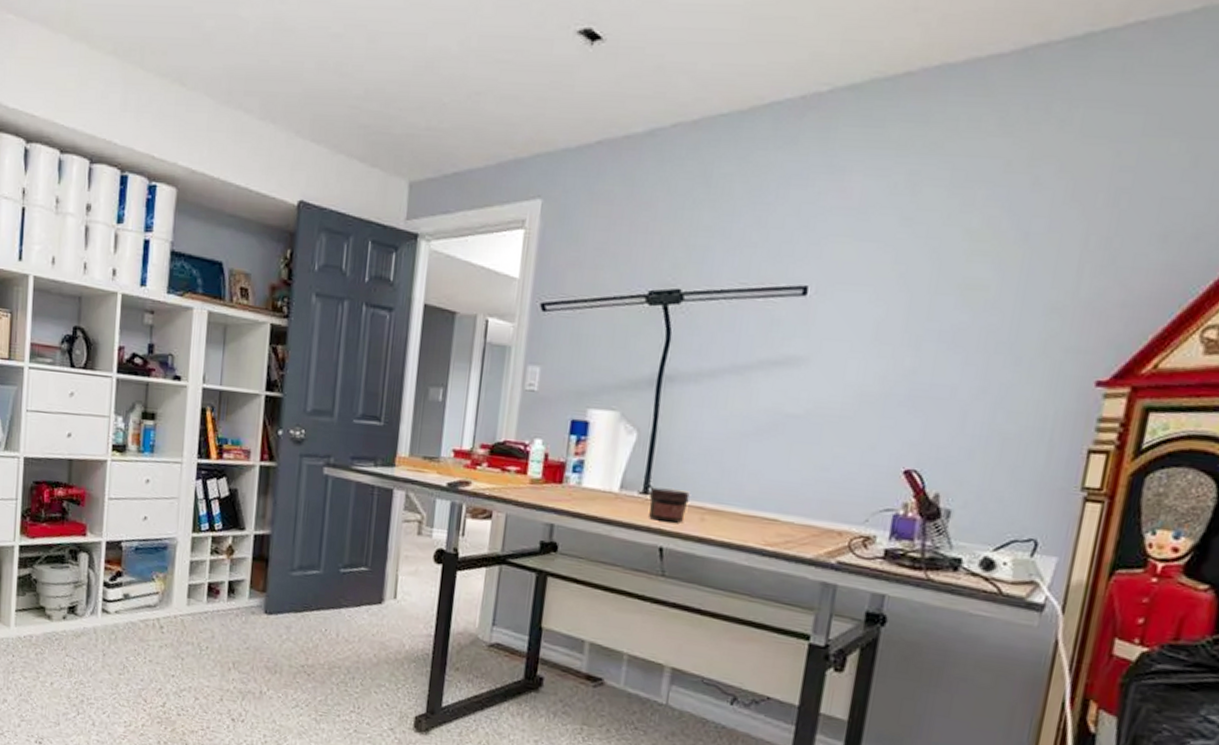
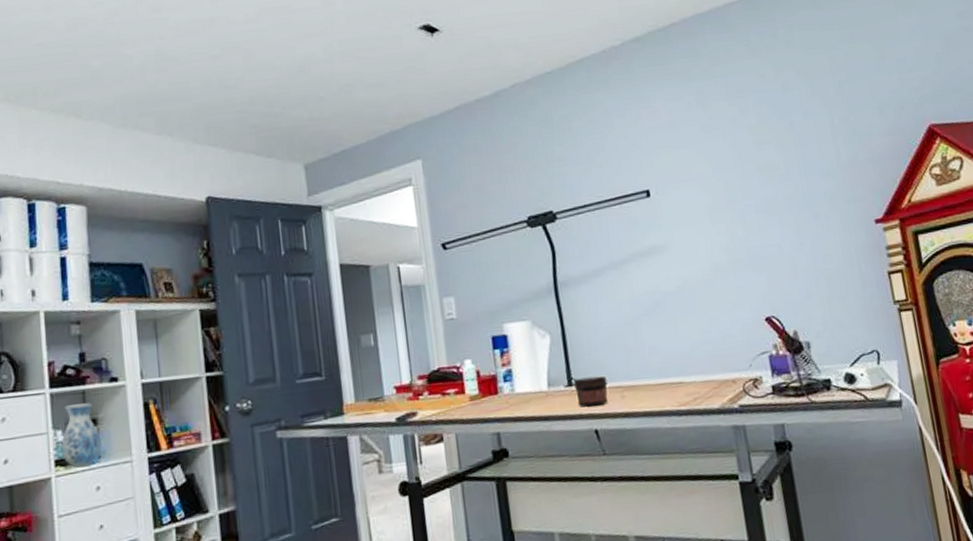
vase: none [119,394,158,458] -> present [61,403,102,468]

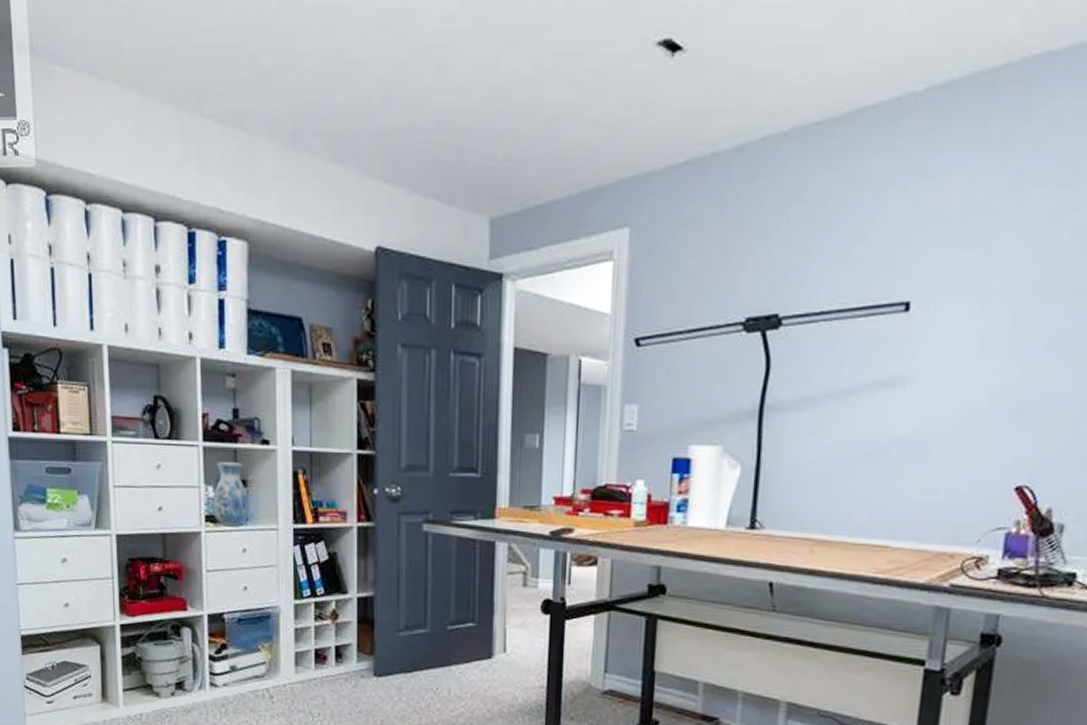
jar: present [573,375,609,407] -> none [756,522,798,556]

